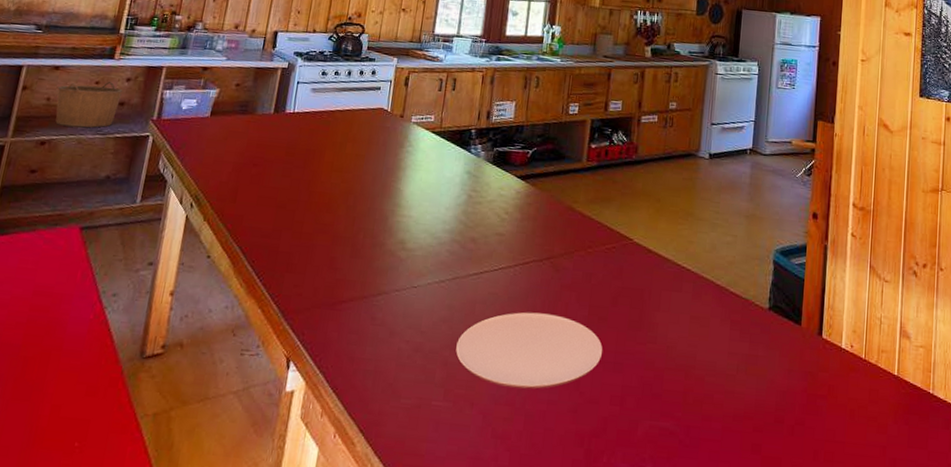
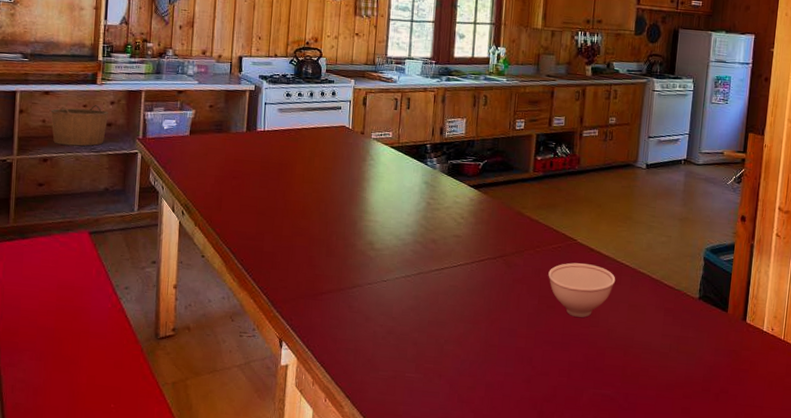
plate: present [456,312,602,389] -> none [423,301,551,364]
bowl: none [600,266,676,332] -> present [548,262,616,318]

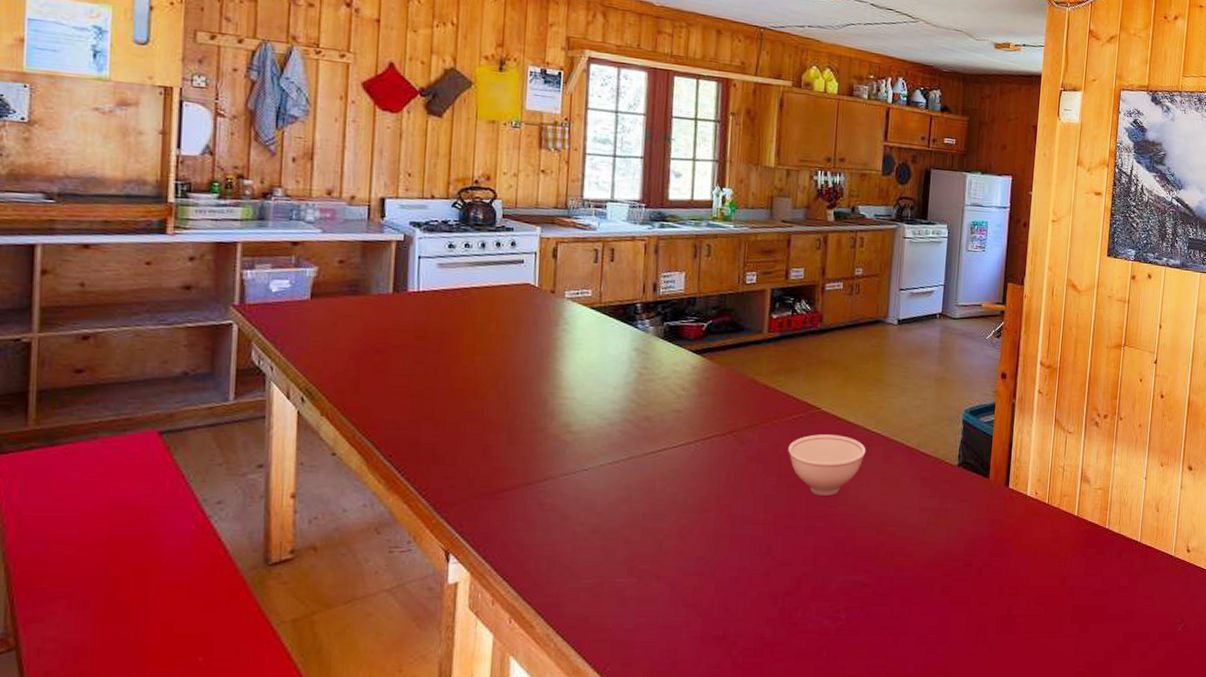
basket: present [50,105,108,146] -> none [92,262,185,318]

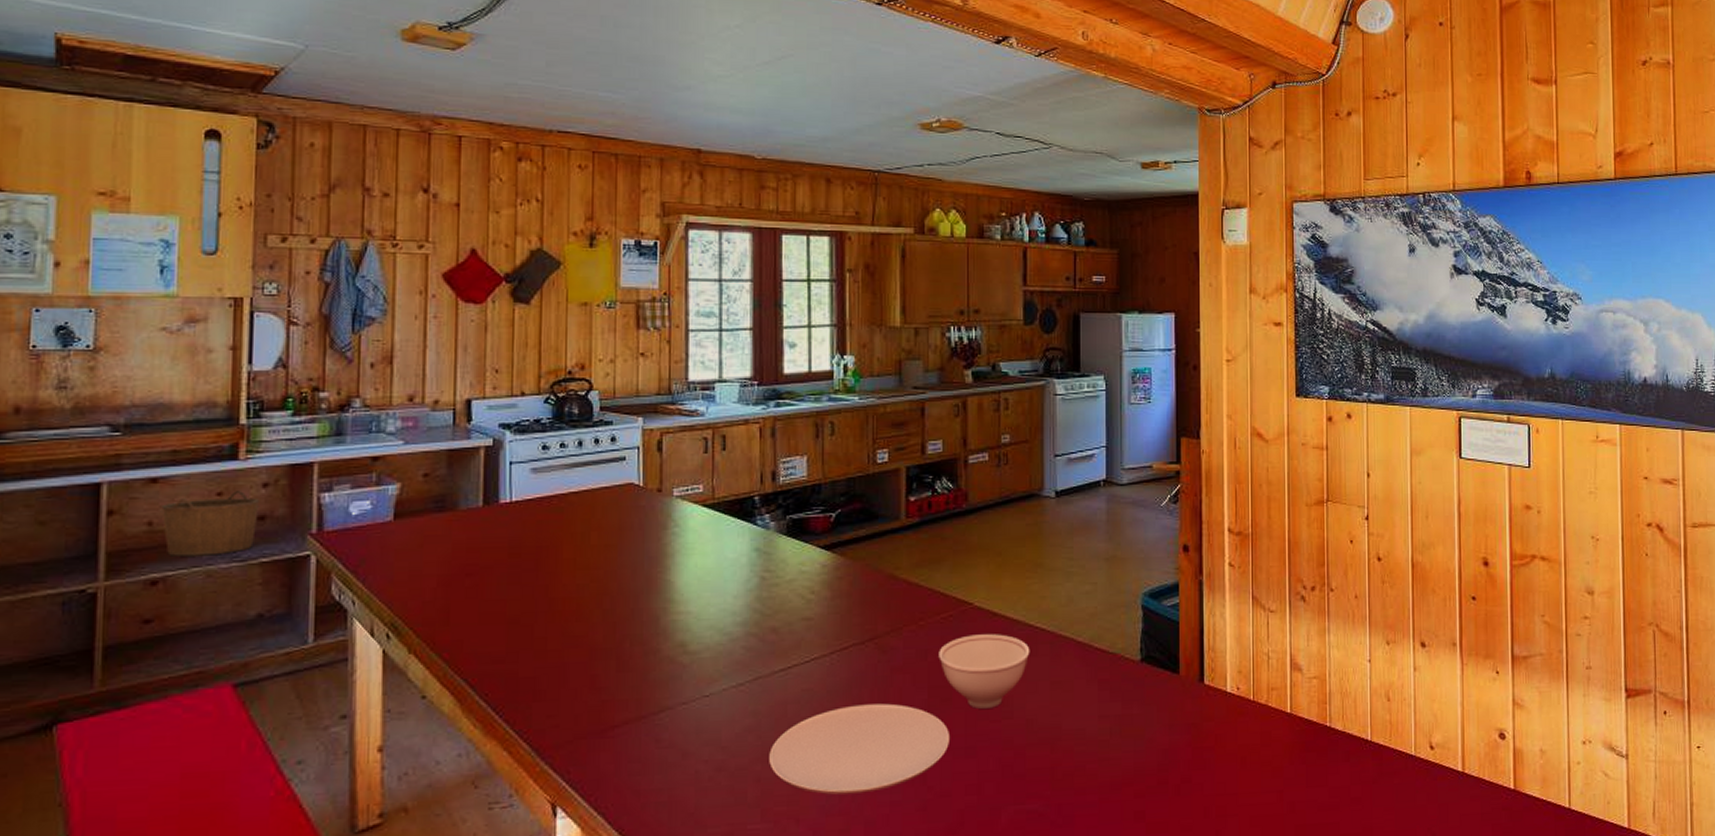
basket: none [92,262,185,318] -> present [161,491,259,557]
plate: none [637,485,793,558] -> present [769,703,949,795]

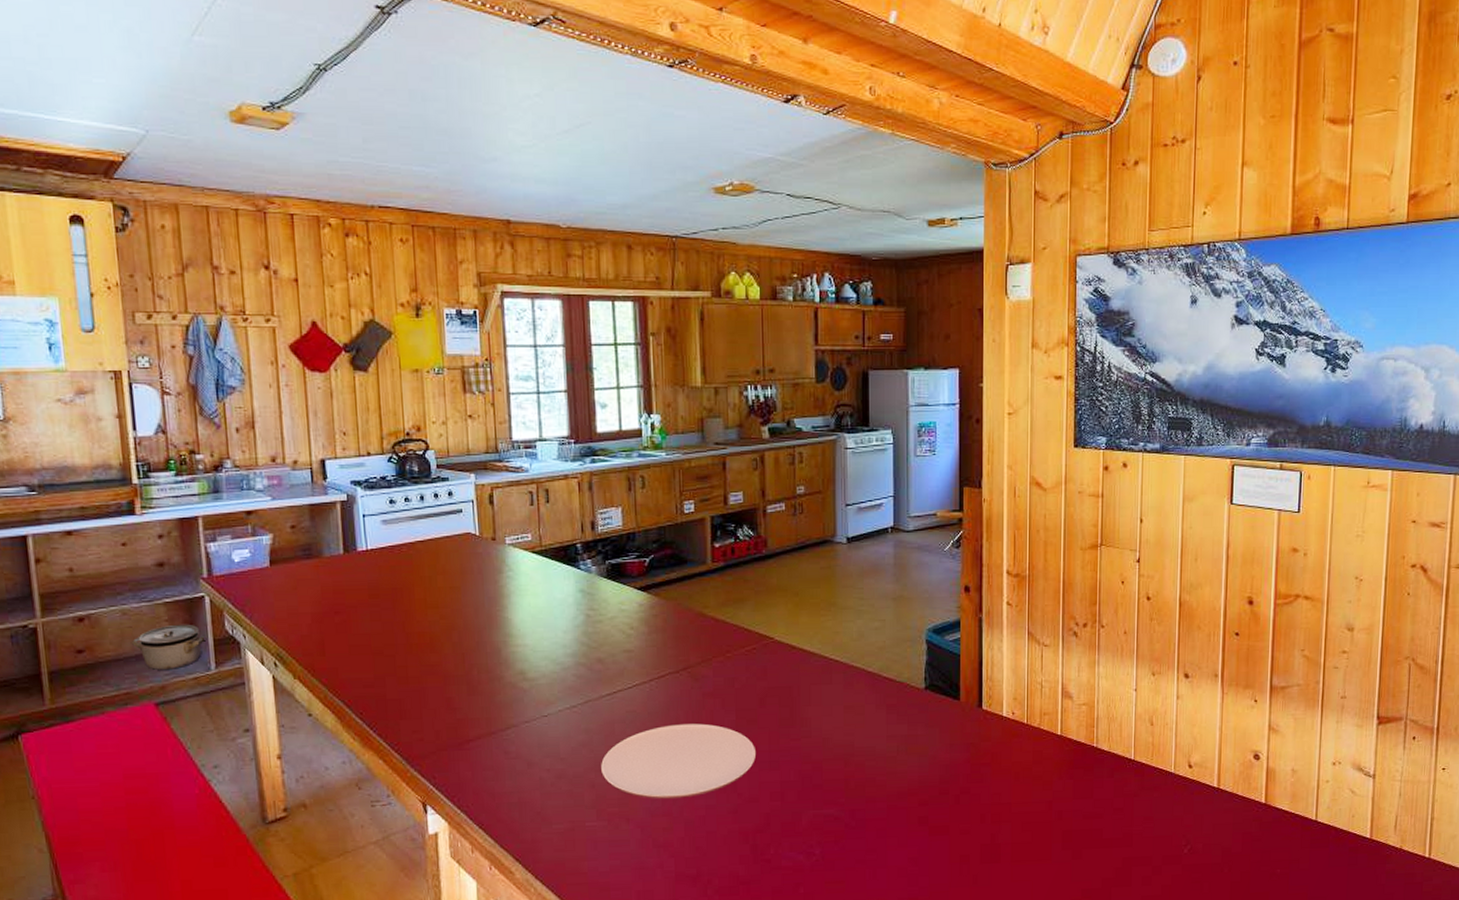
basket: present [161,491,259,557] -> none [78,542,158,598]
saucepan: none [212,588,308,645] -> present [131,624,207,671]
bowl: present [939,634,1030,709] -> none [744,664,826,729]

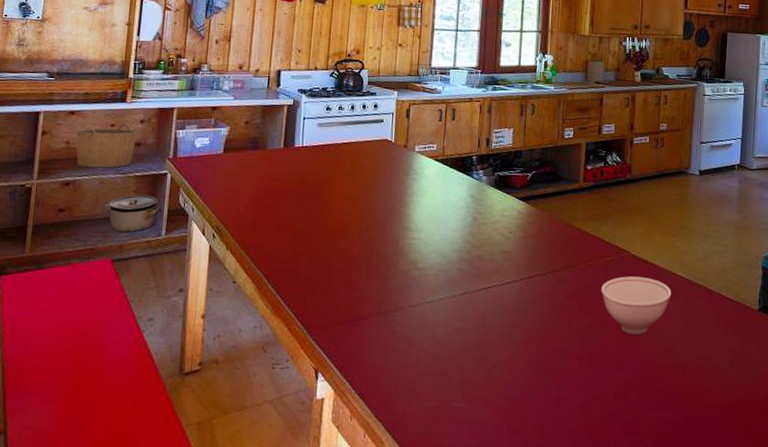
basket: none [78,542,158,598] -> present [75,124,137,168]
plate: present [601,723,755,799] -> none [470,321,606,389]
bowl: none [744,664,826,729] -> present [601,276,672,335]

